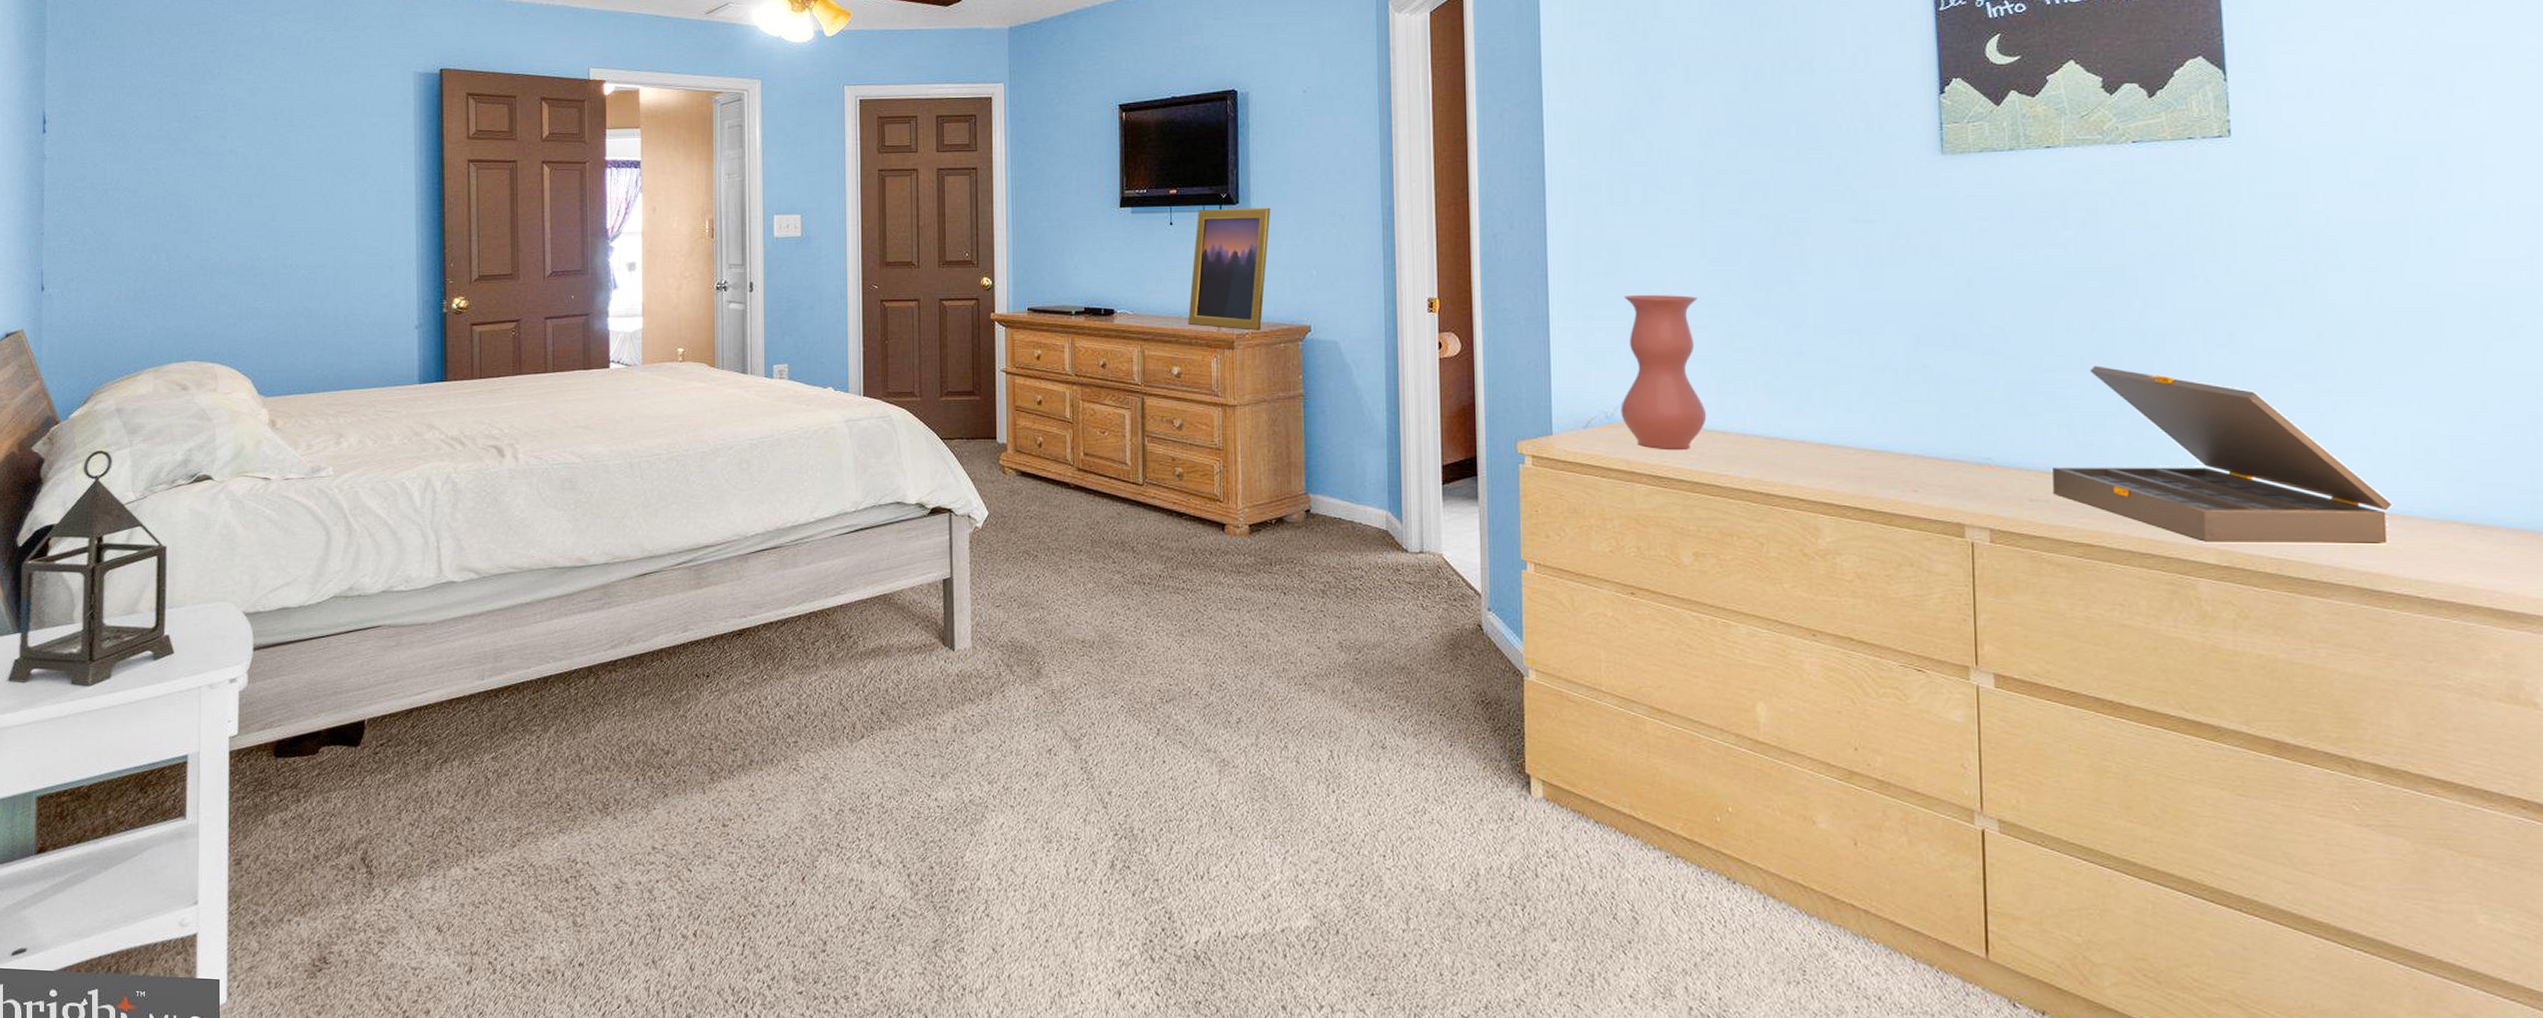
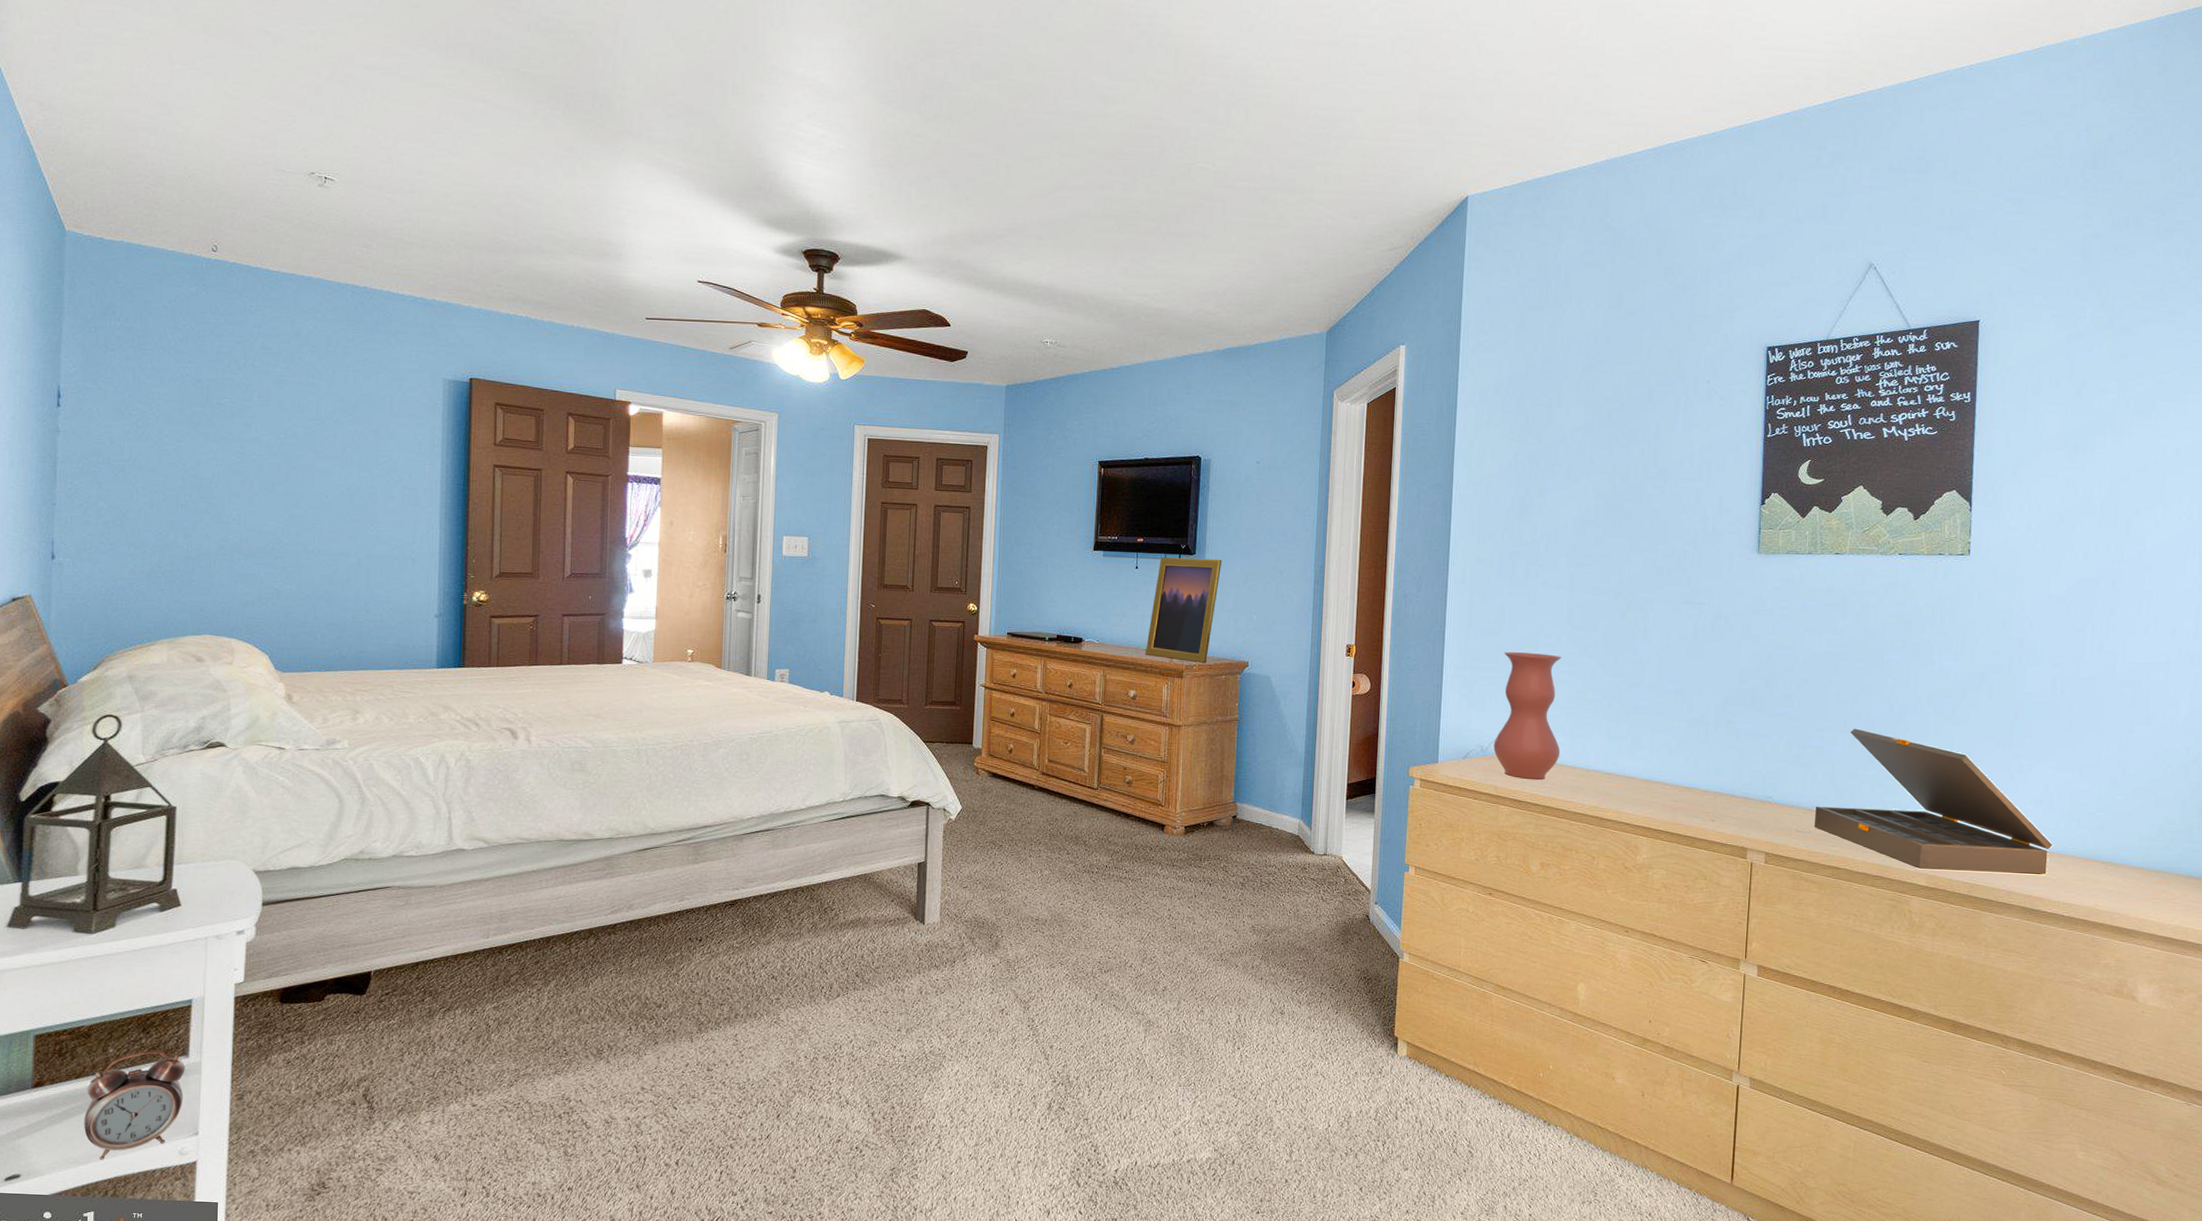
alarm clock: none [85,811,183,932] -> present [83,1050,185,1160]

